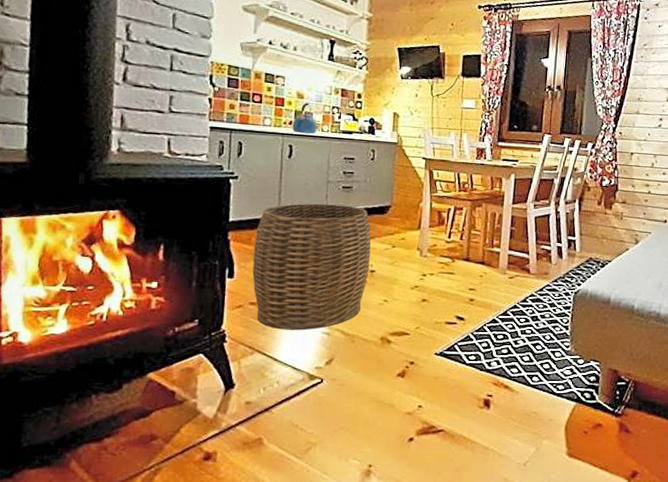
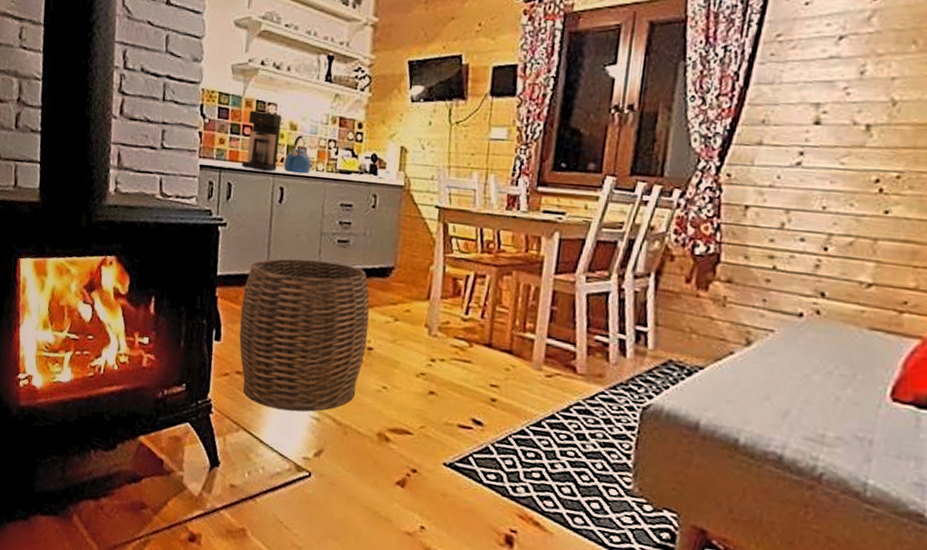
coffee maker: none [252,81,289,132] -> present [242,110,282,171]

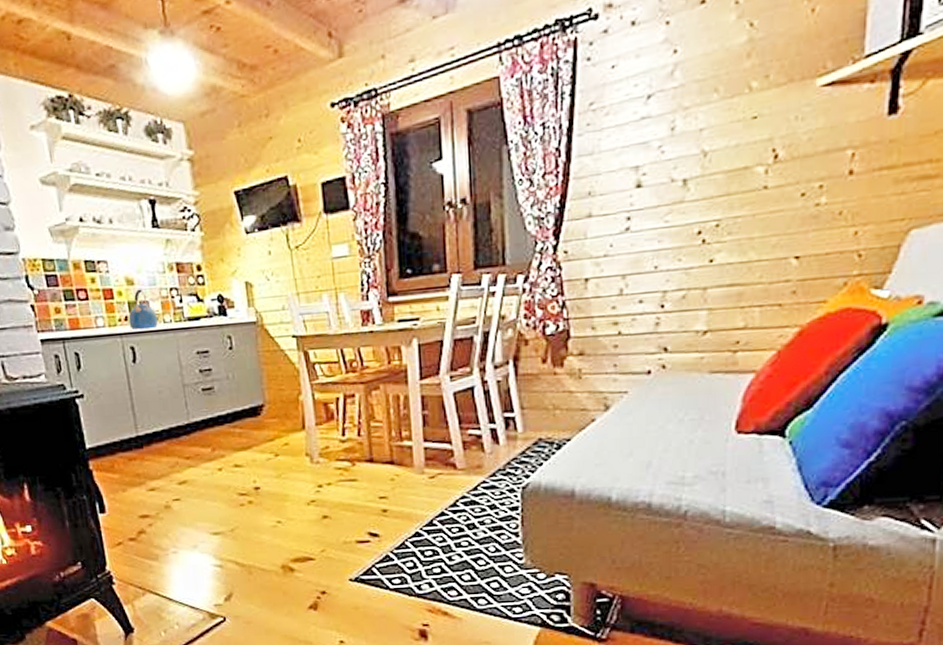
woven basket: present [239,258,370,412] -> none [117,411,254,566]
coffee maker: present [242,110,282,171] -> none [79,270,123,334]

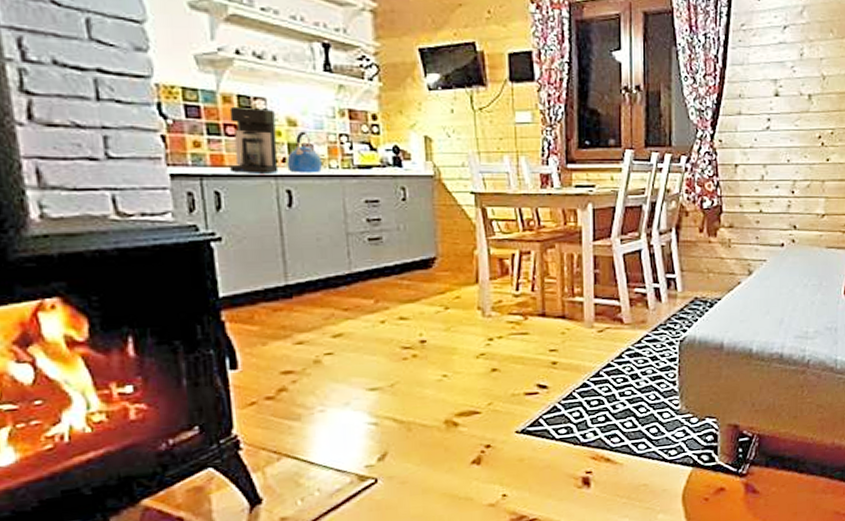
coffee maker: none [79,270,123,334] -> present [229,106,279,174]

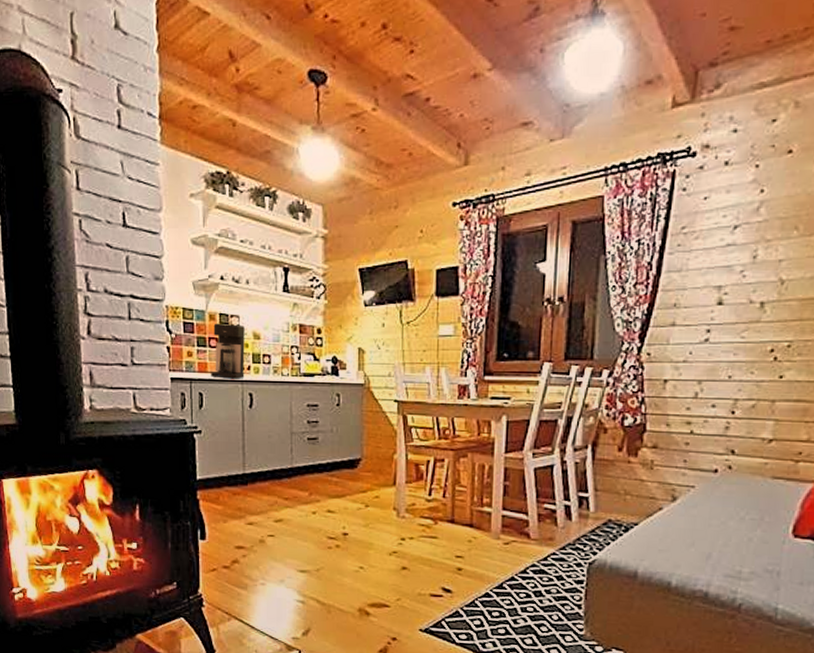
kettle: present [286,131,322,174] -> none [251,343,276,380]

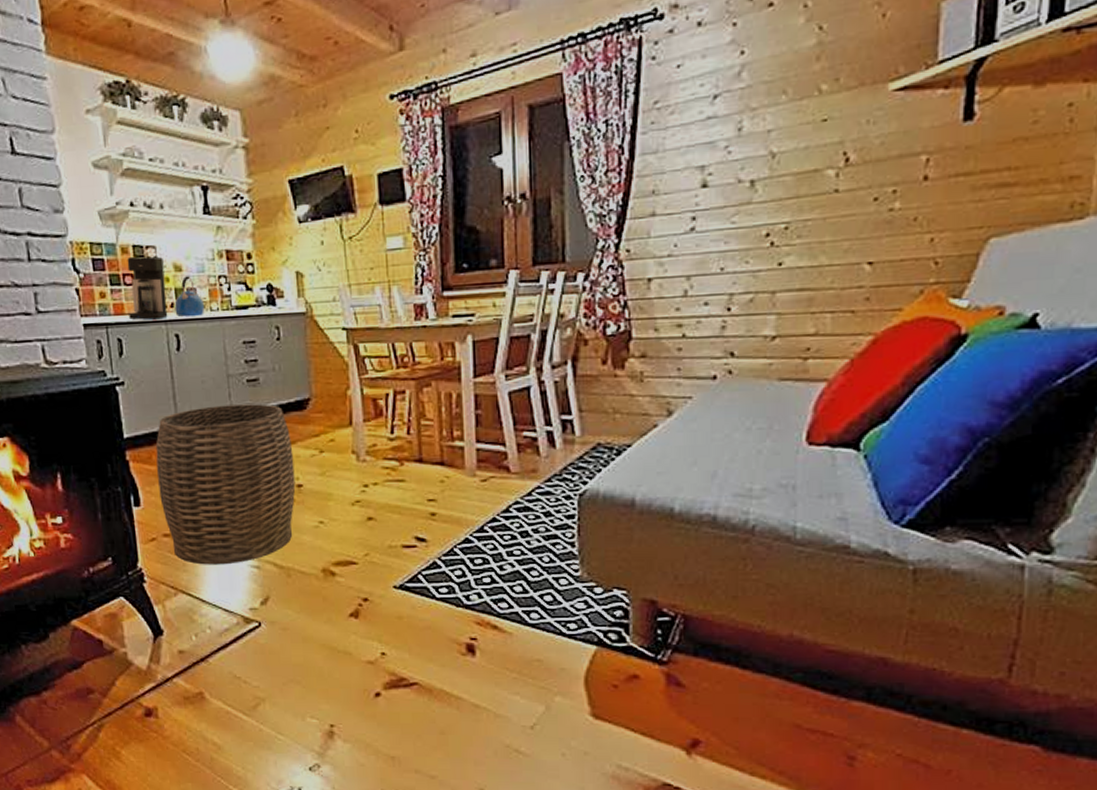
woven basket: none [223,458,342,597] -> present [155,404,296,565]
kettle: none [251,343,276,380] -> present [174,276,204,317]

